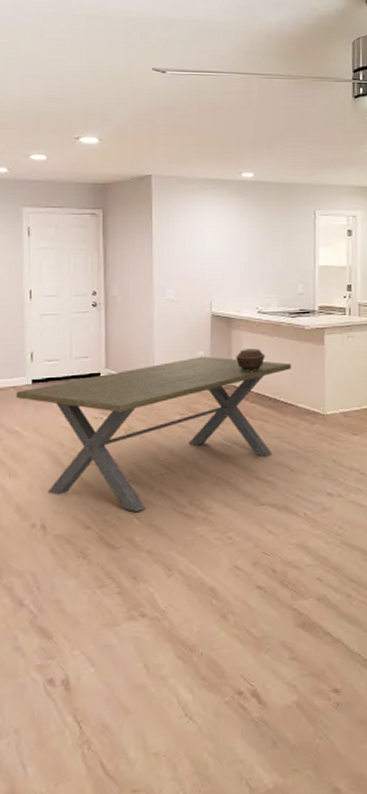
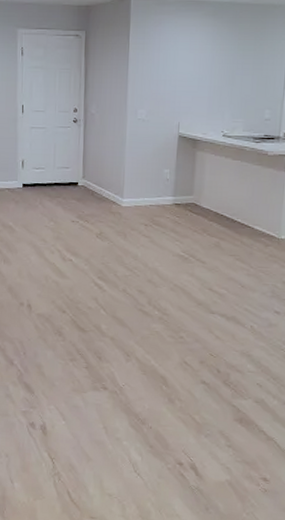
dining table: present [16,356,291,513] -> none [10,174,251,305]
decorative container: present [236,348,265,372] -> none [199,170,226,192]

